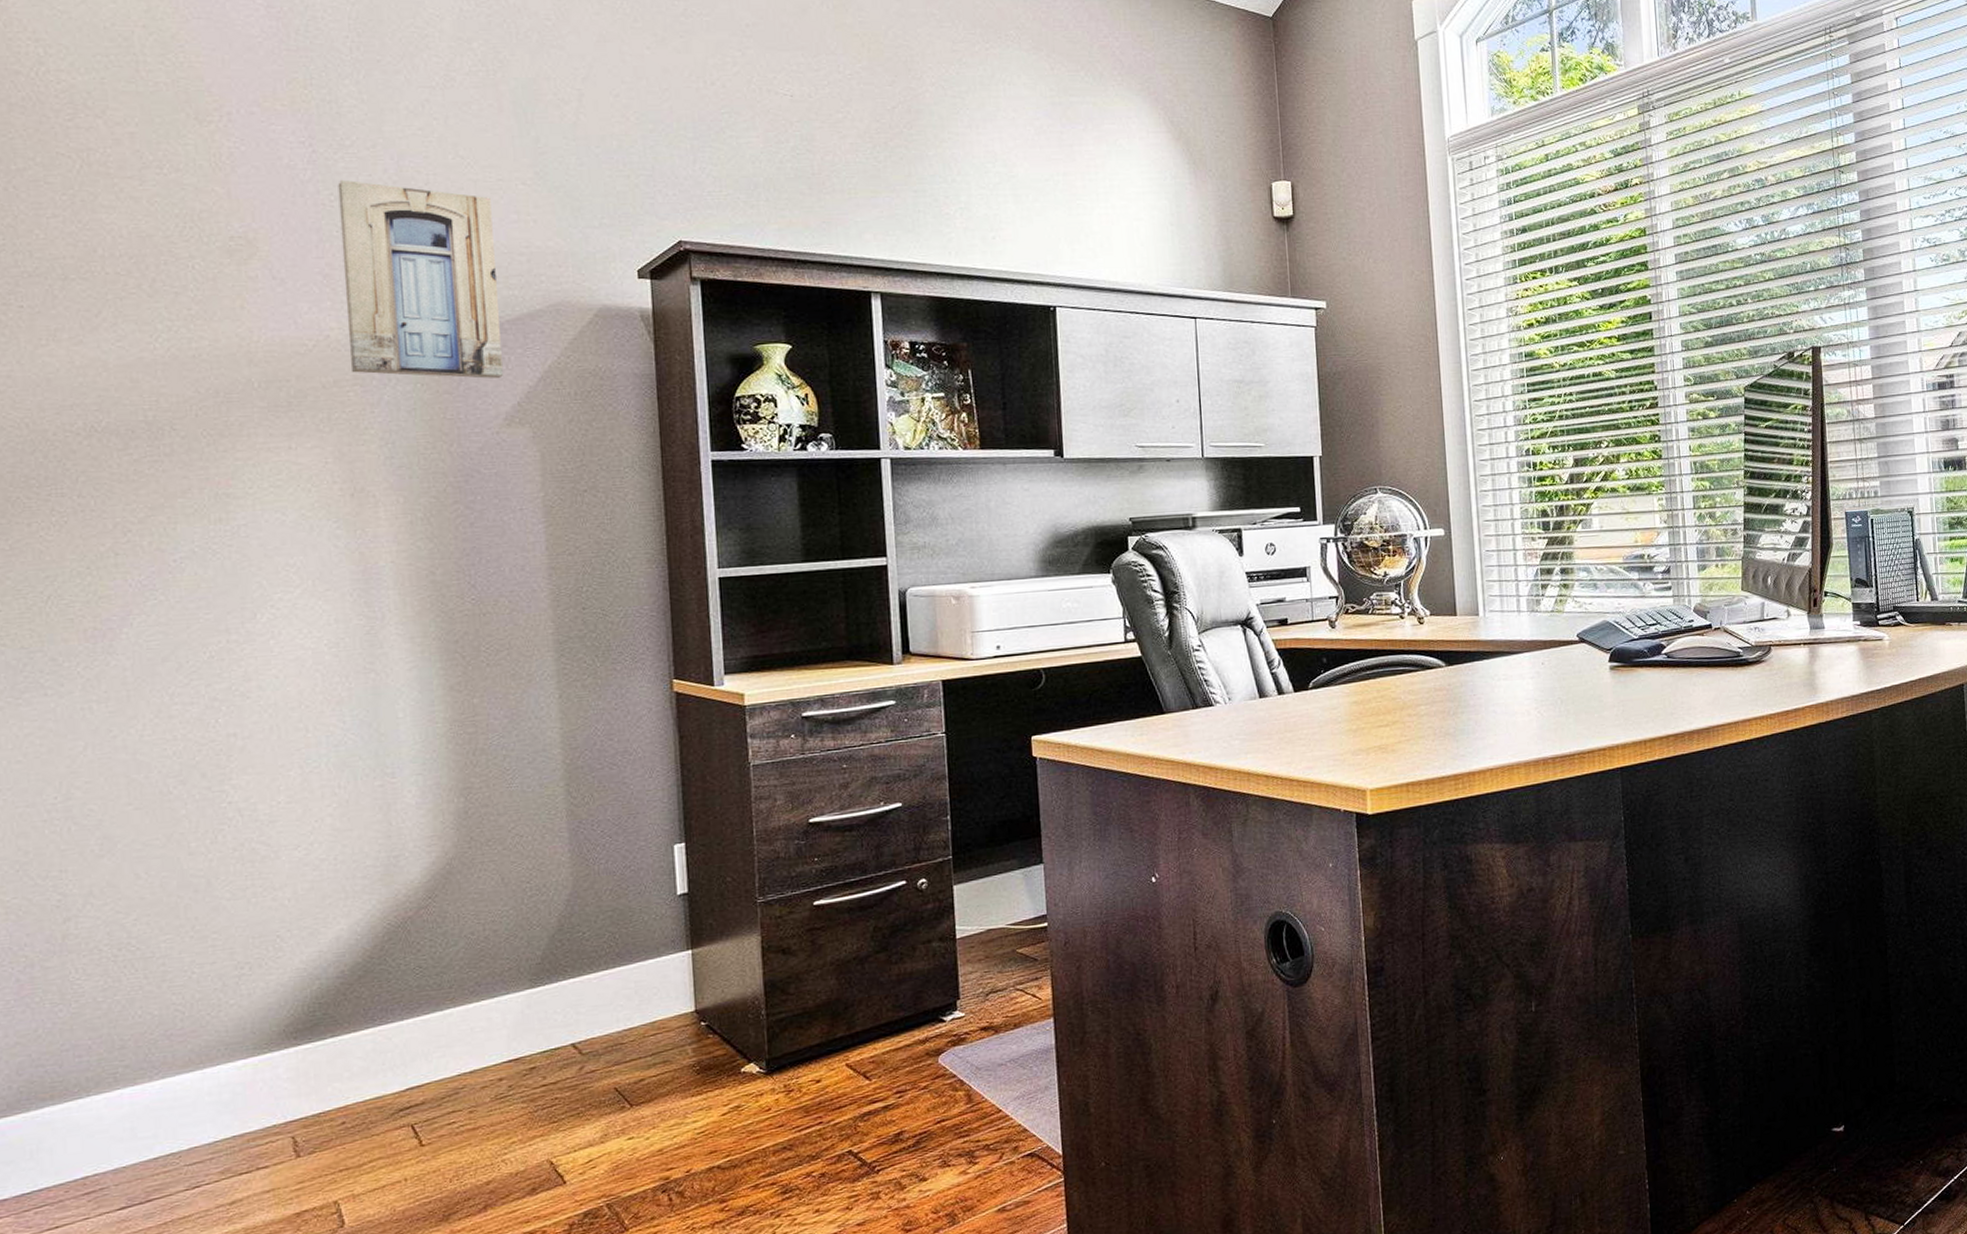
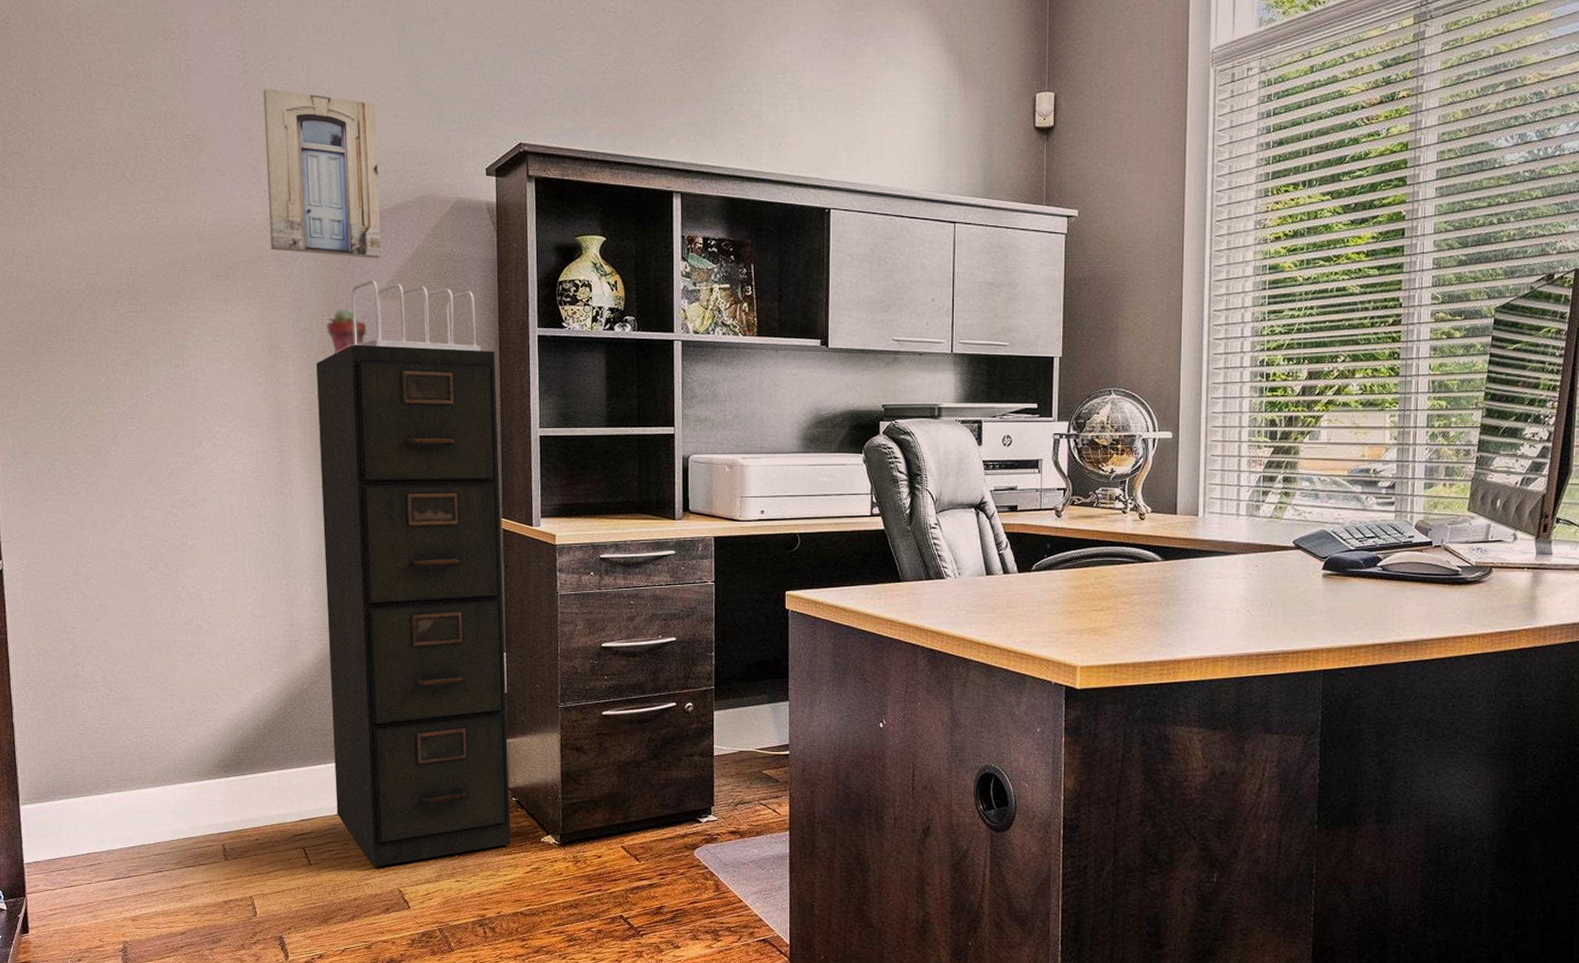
filing cabinet: none [418,480,702,1138] -> present [316,344,512,868]
potted succulent: none [431,440,487,495] -> present [327,309,367,354]
file sorter: none [464,404,638,484] -> present [351,280,481,352]

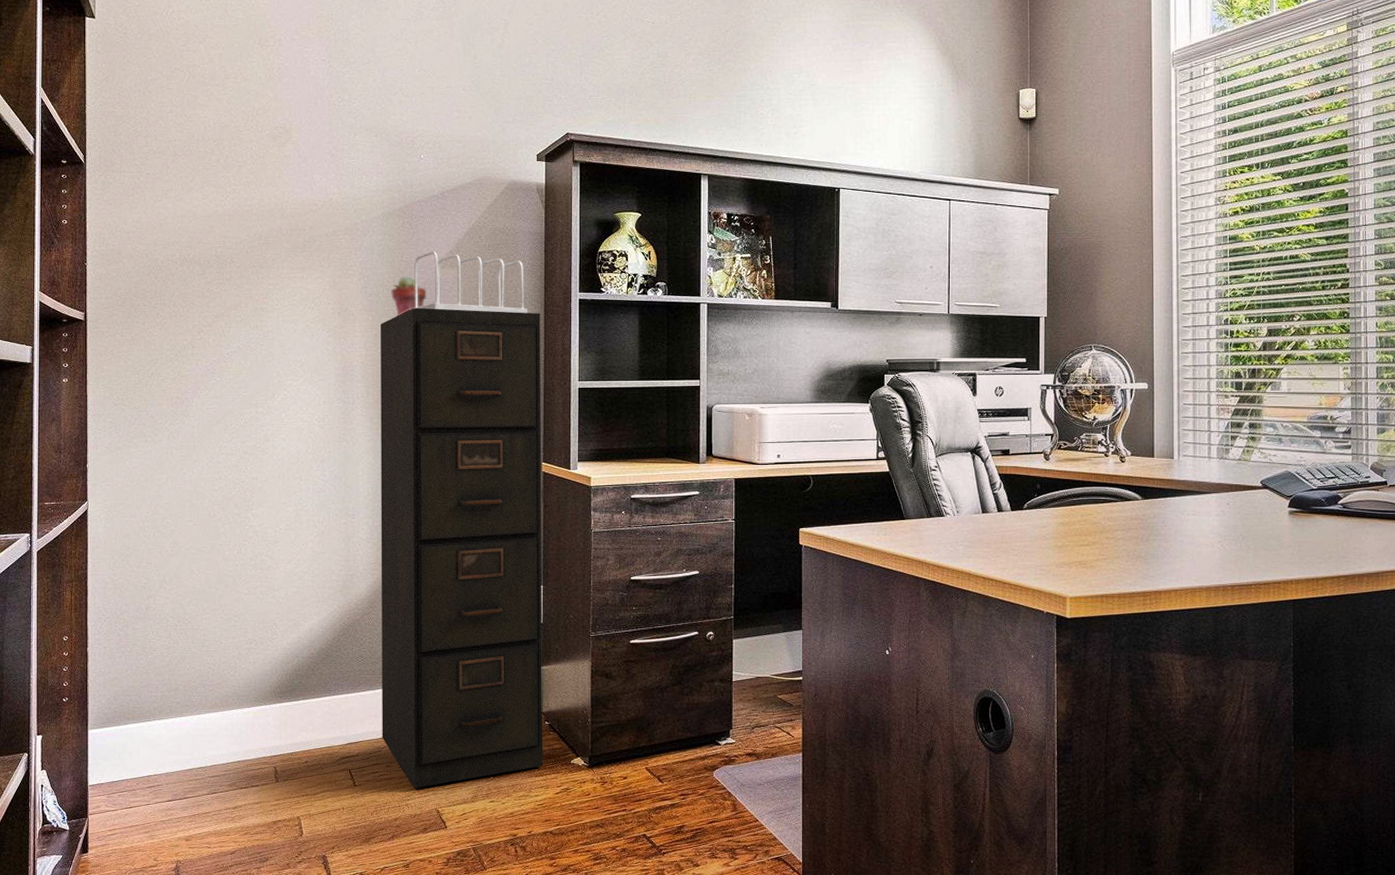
wall art: present [263,87,382,258] -> none [344,86,443,232]

